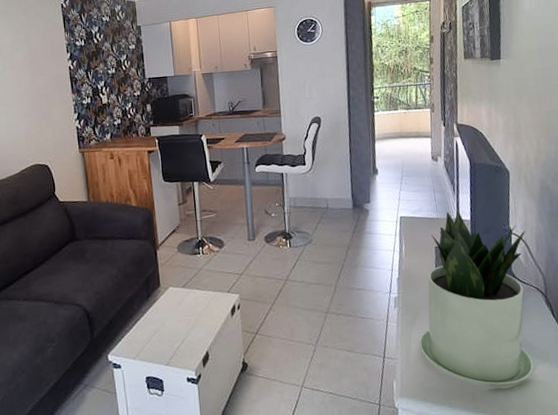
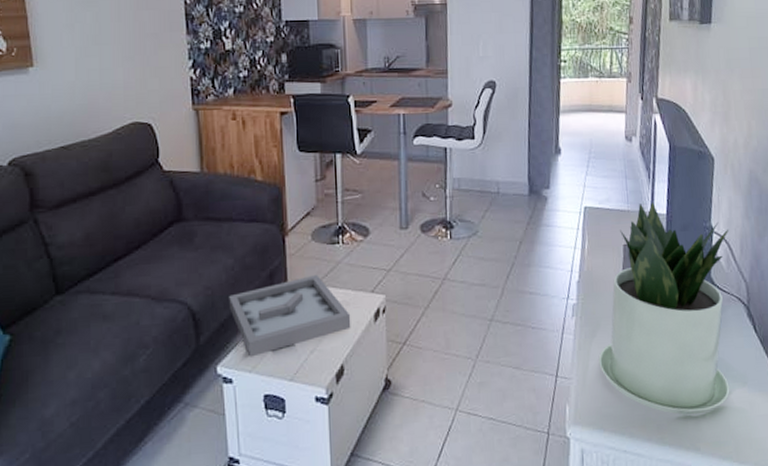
decorative tray: none [115,279,213,347] -> present [229,274,351,357]

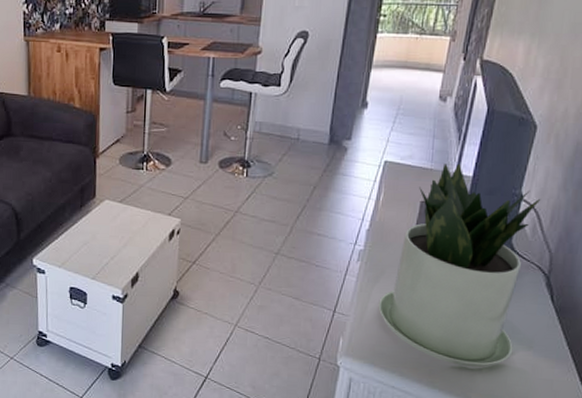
decorative tray: present [229,274,351,357] -> none [46,194,148,256]

